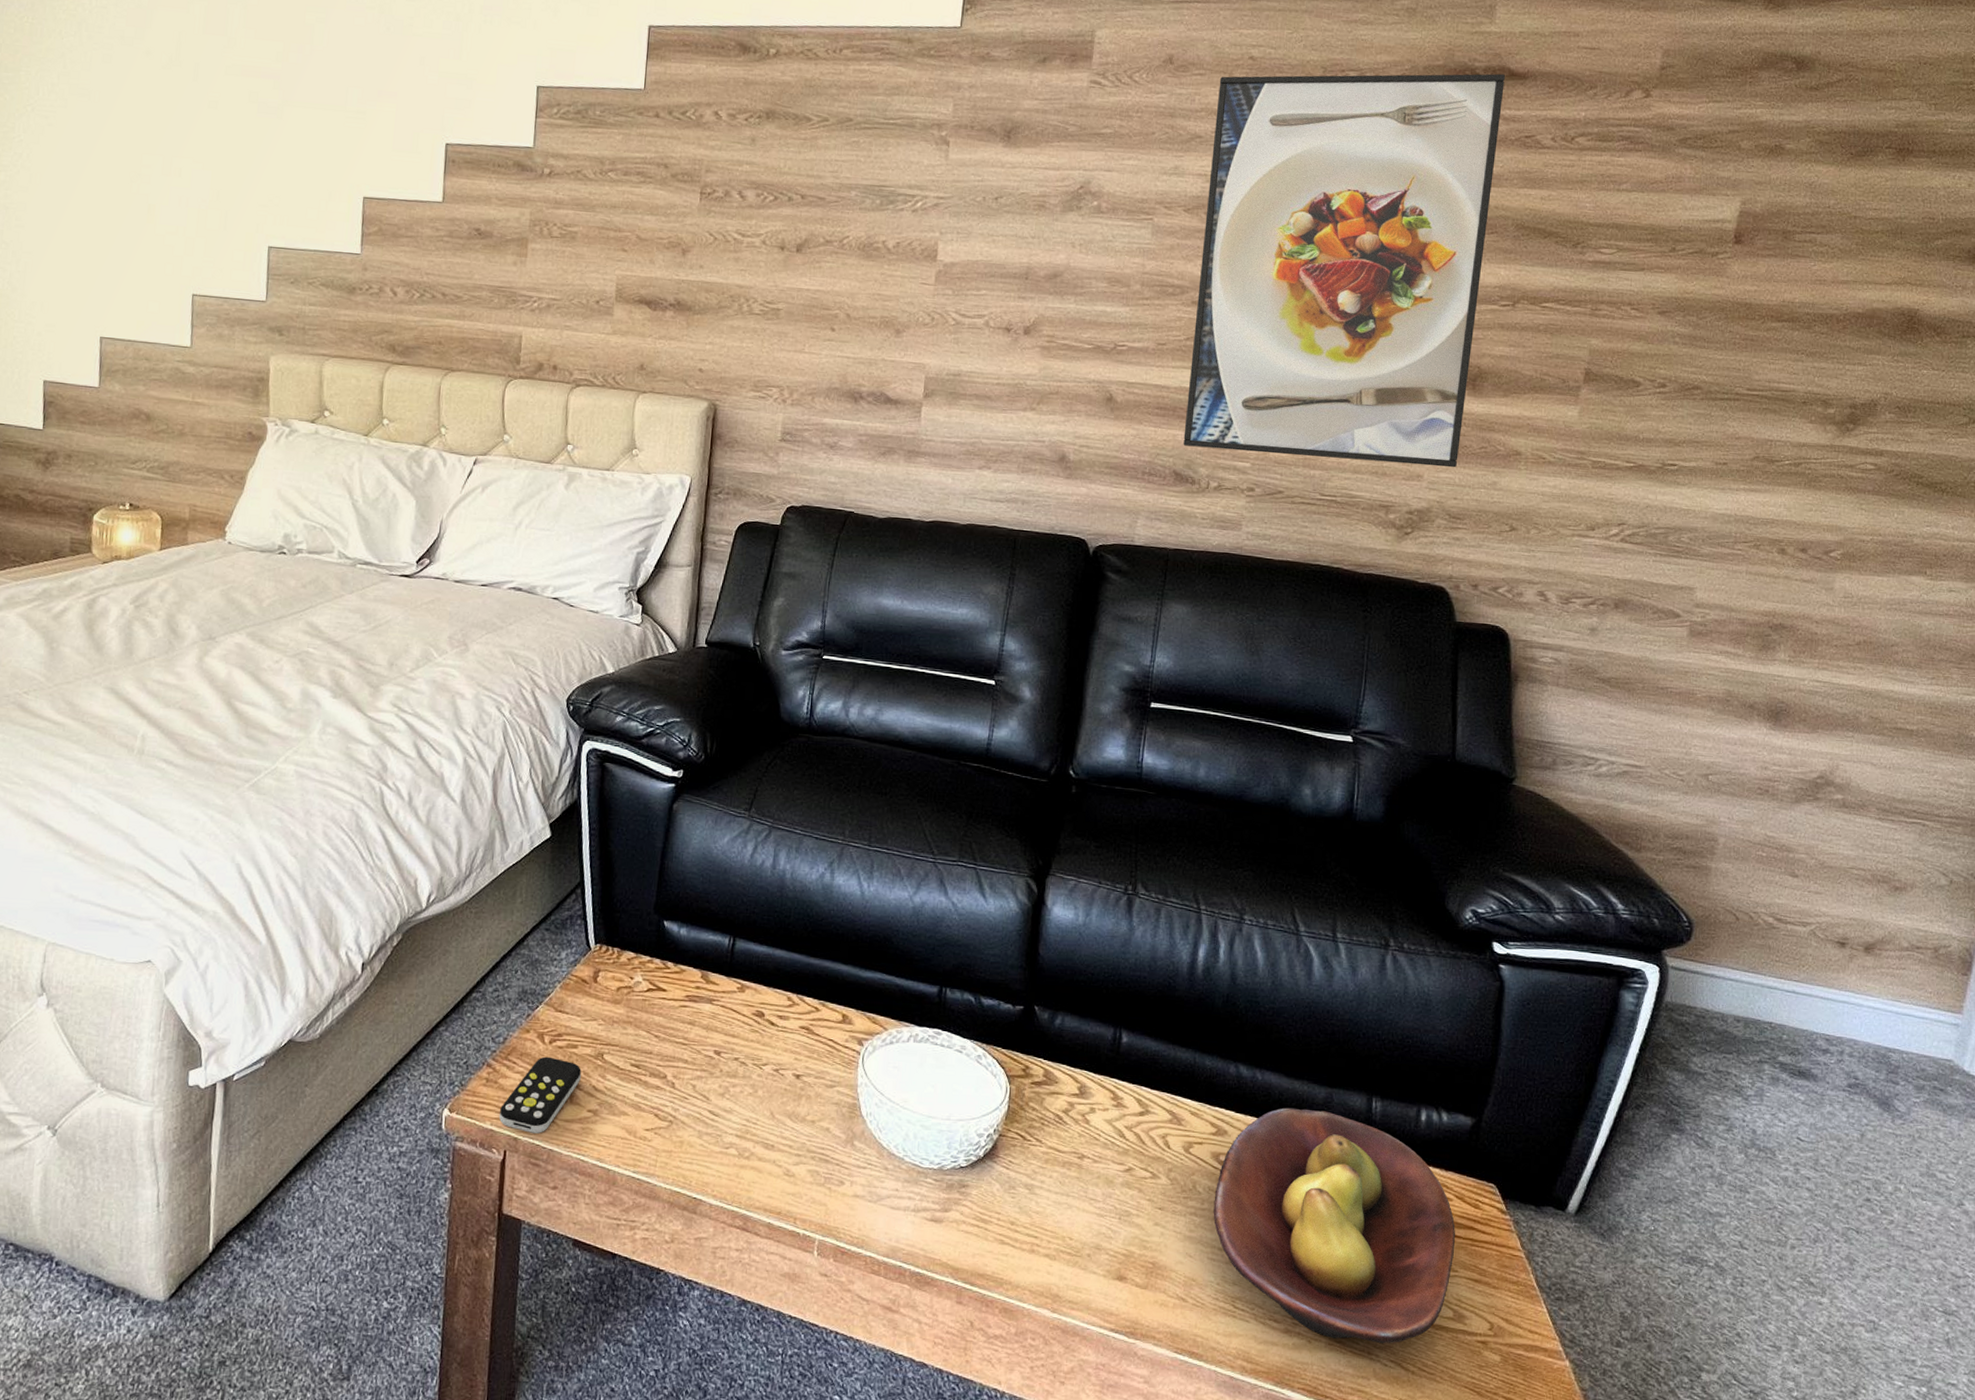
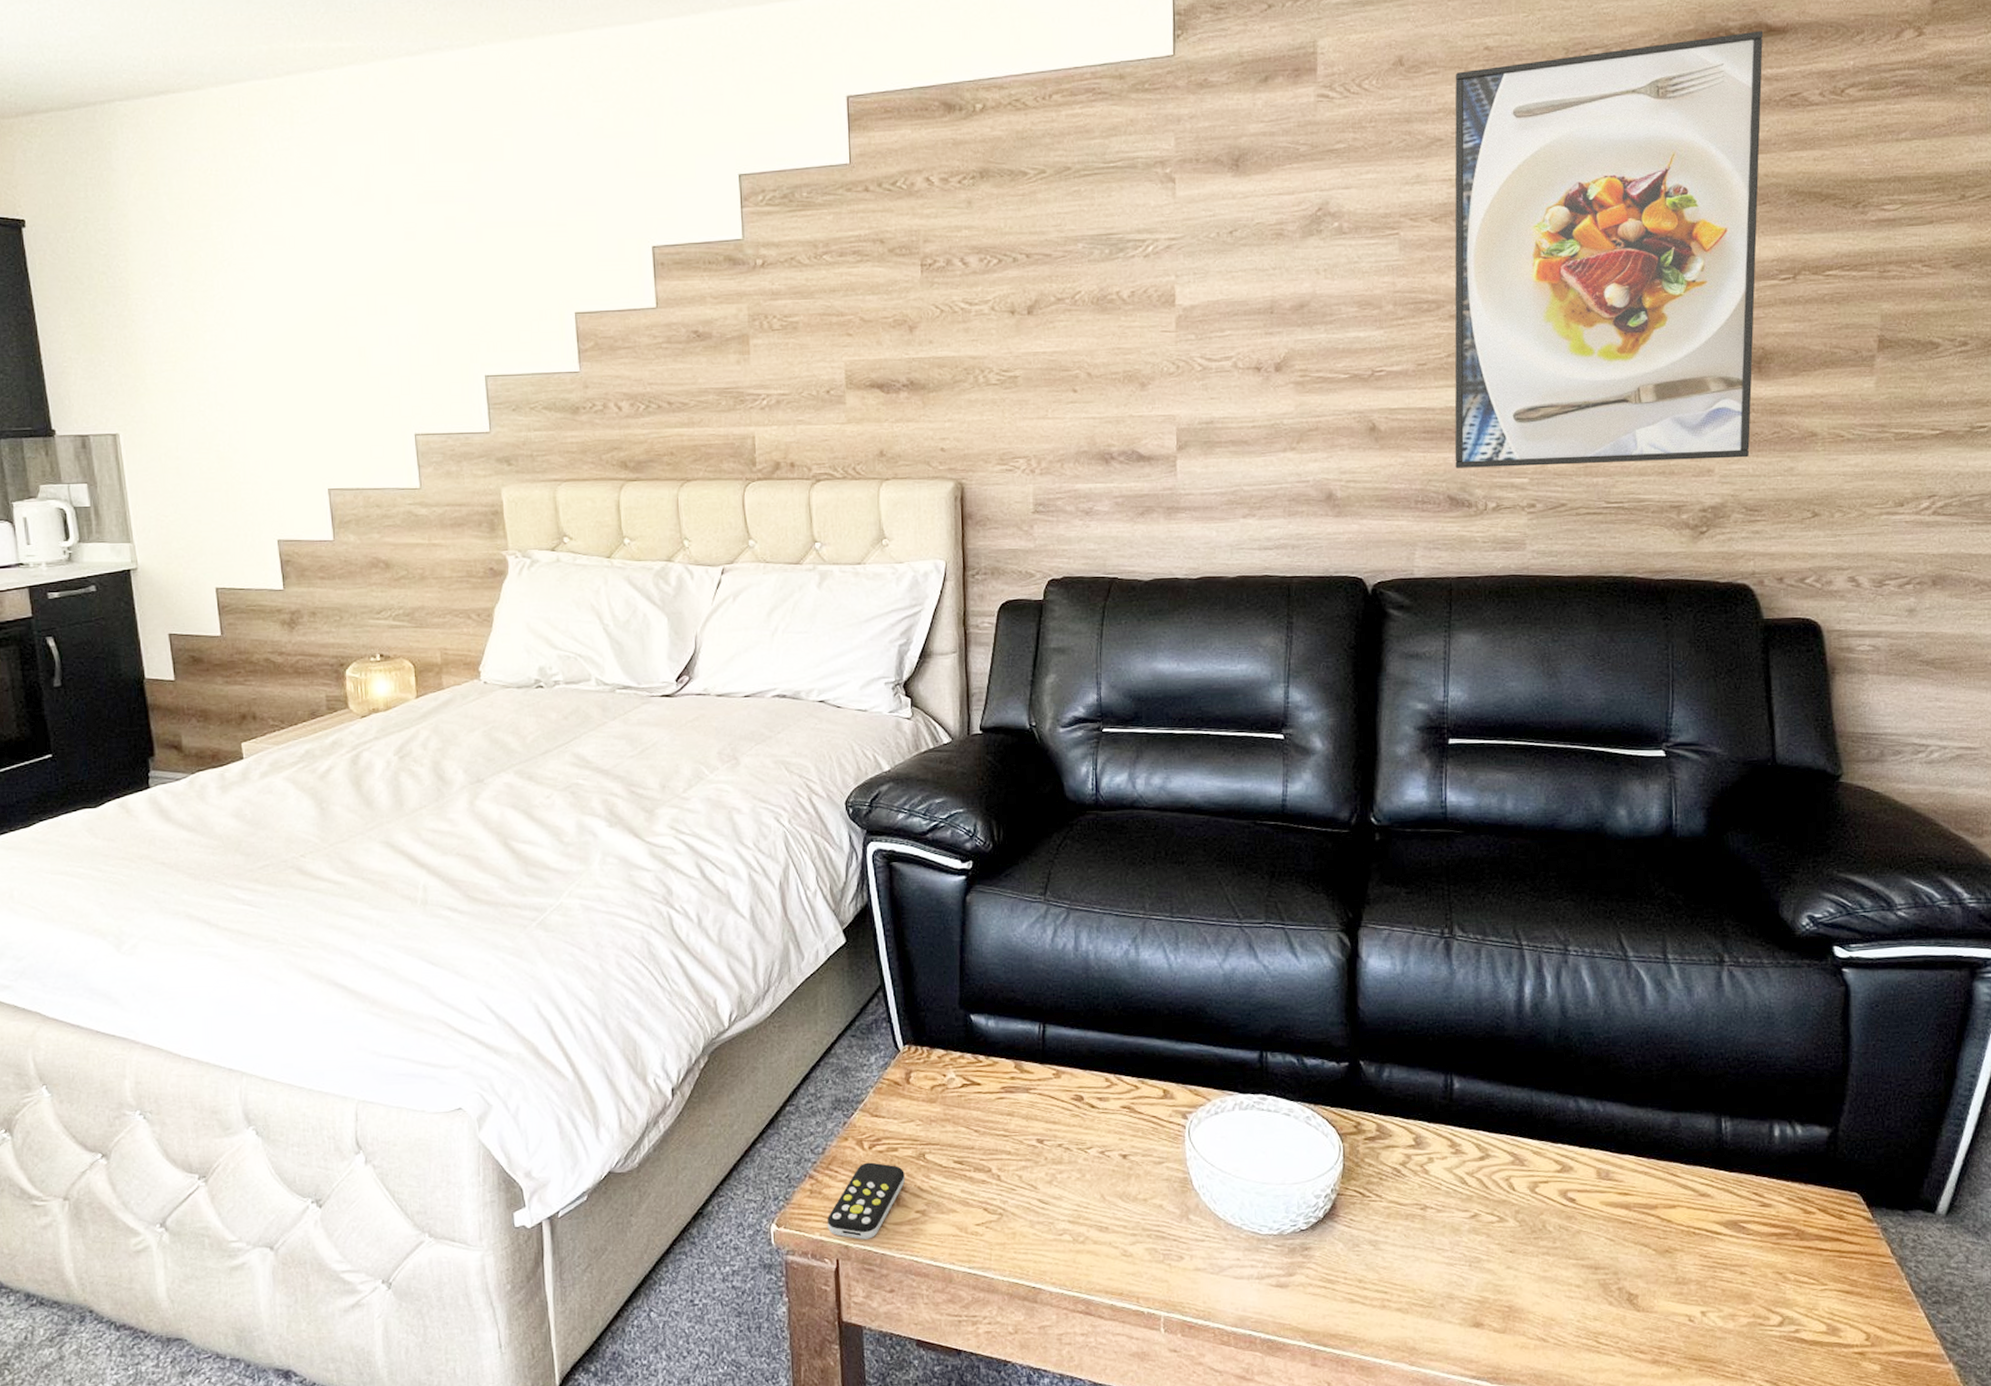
fruit bowl: present [1213,1107,1456,1344] -> none [1565,1136,1822,1365]

